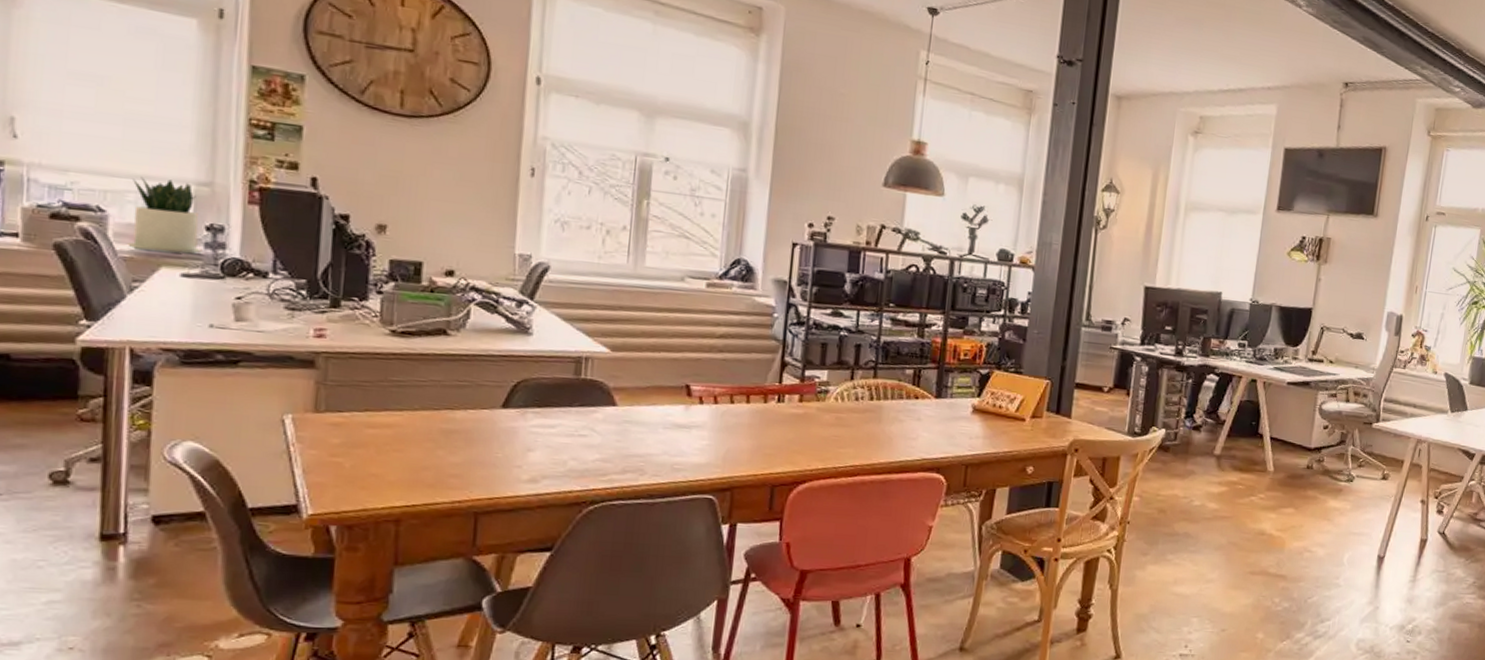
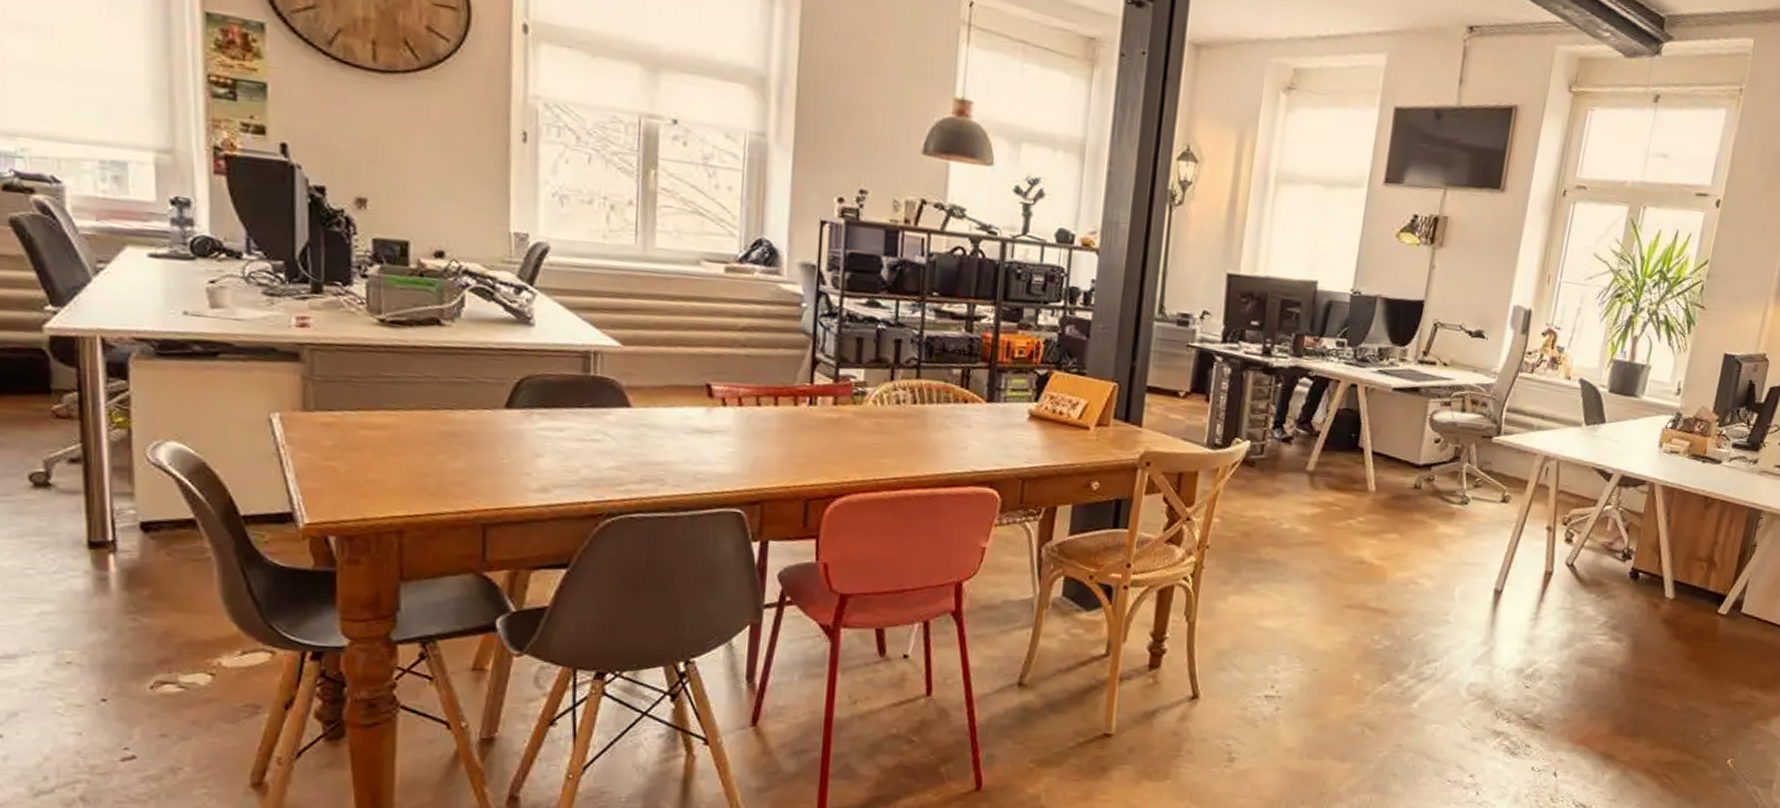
planter: present [126,176,204,254] -> none [86,142,171,232]

